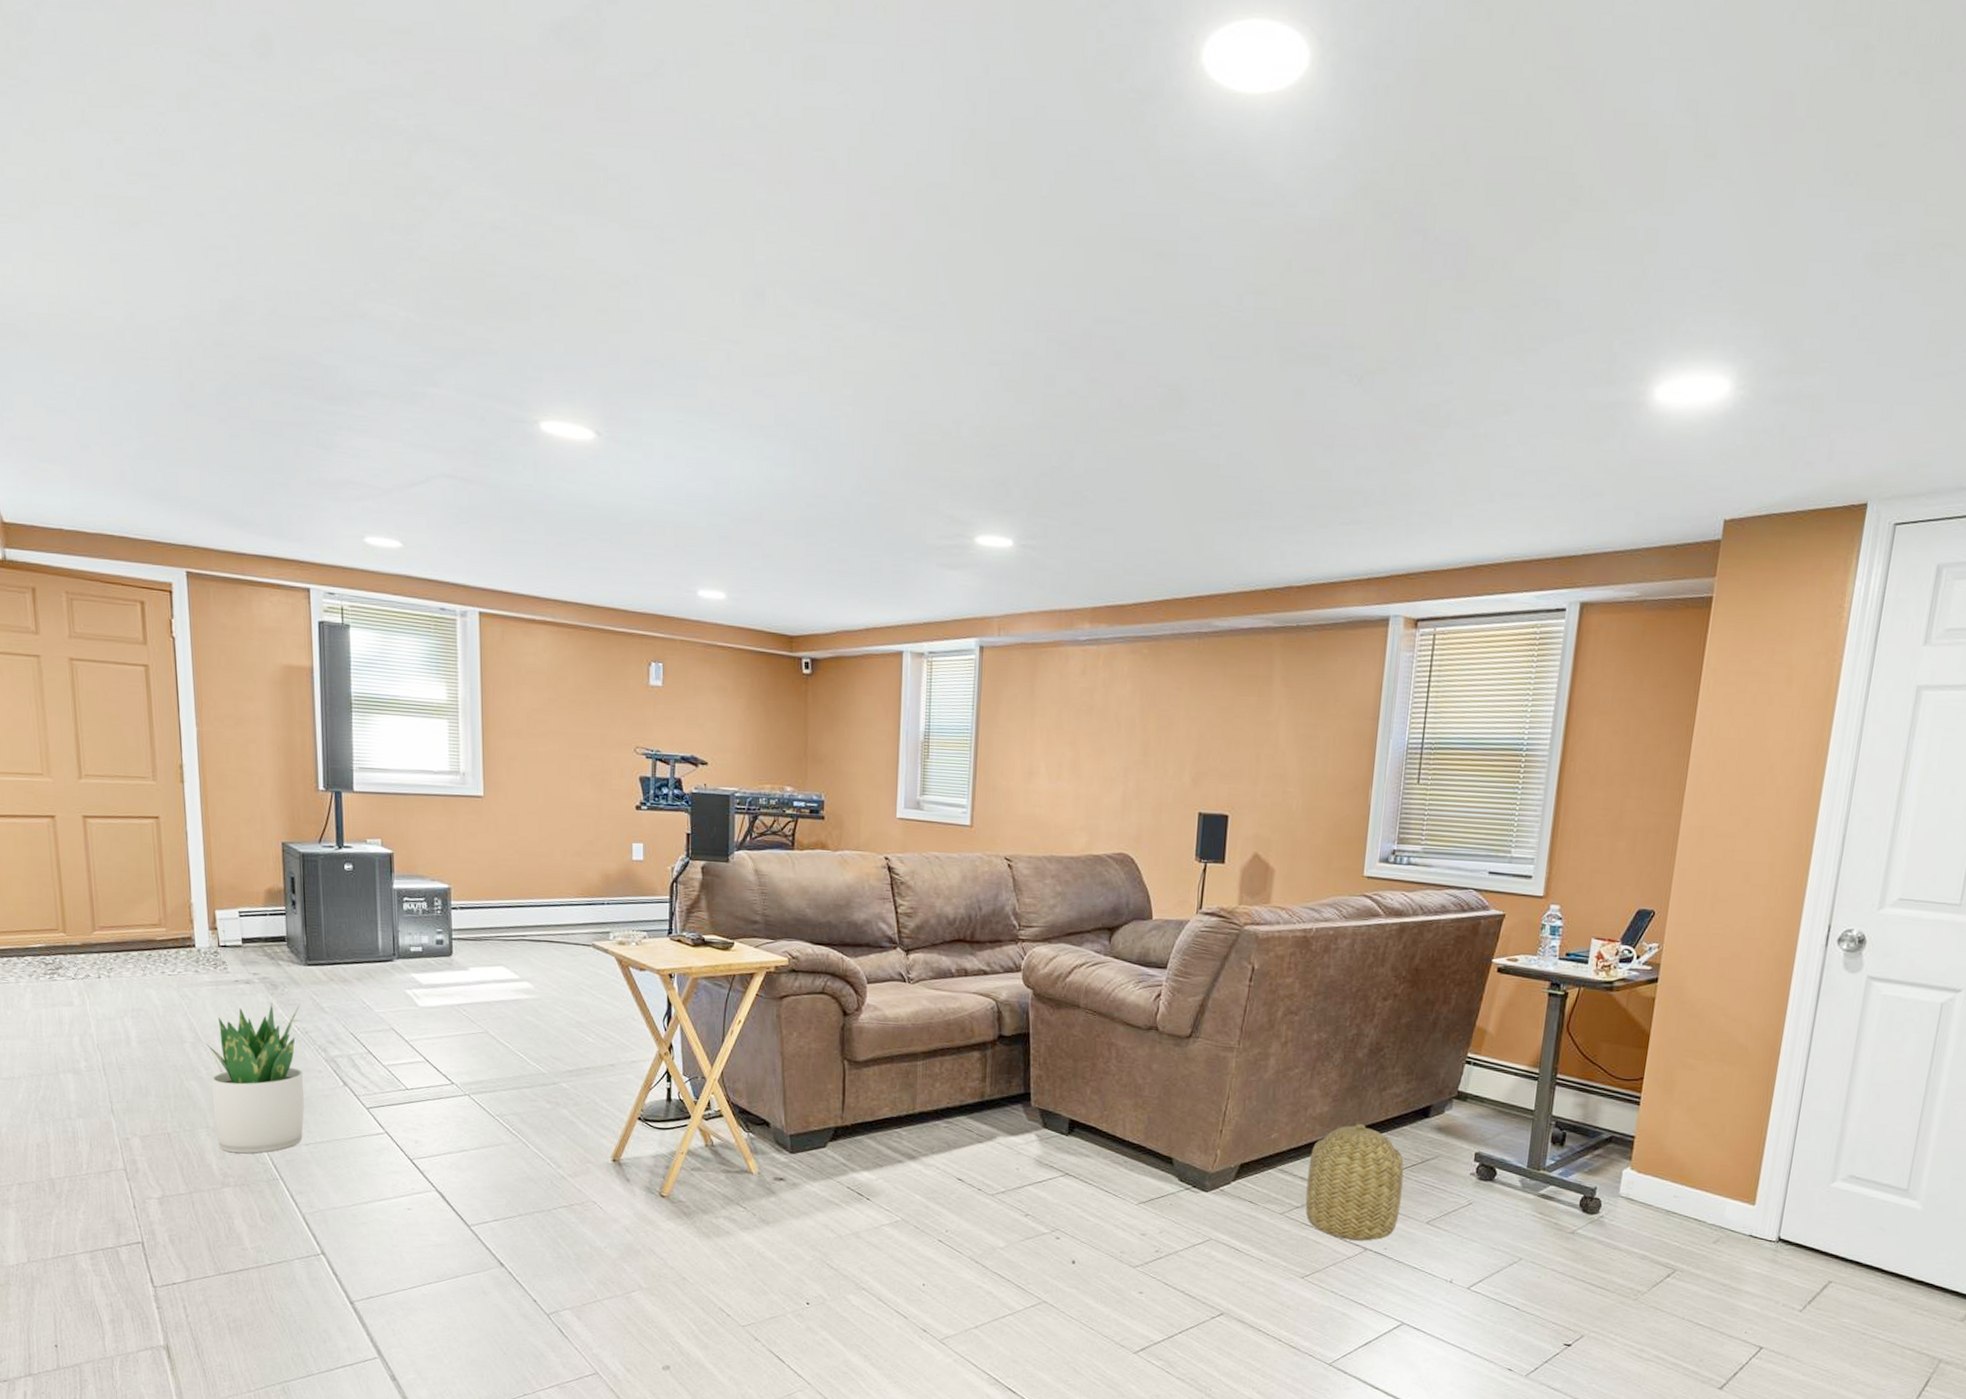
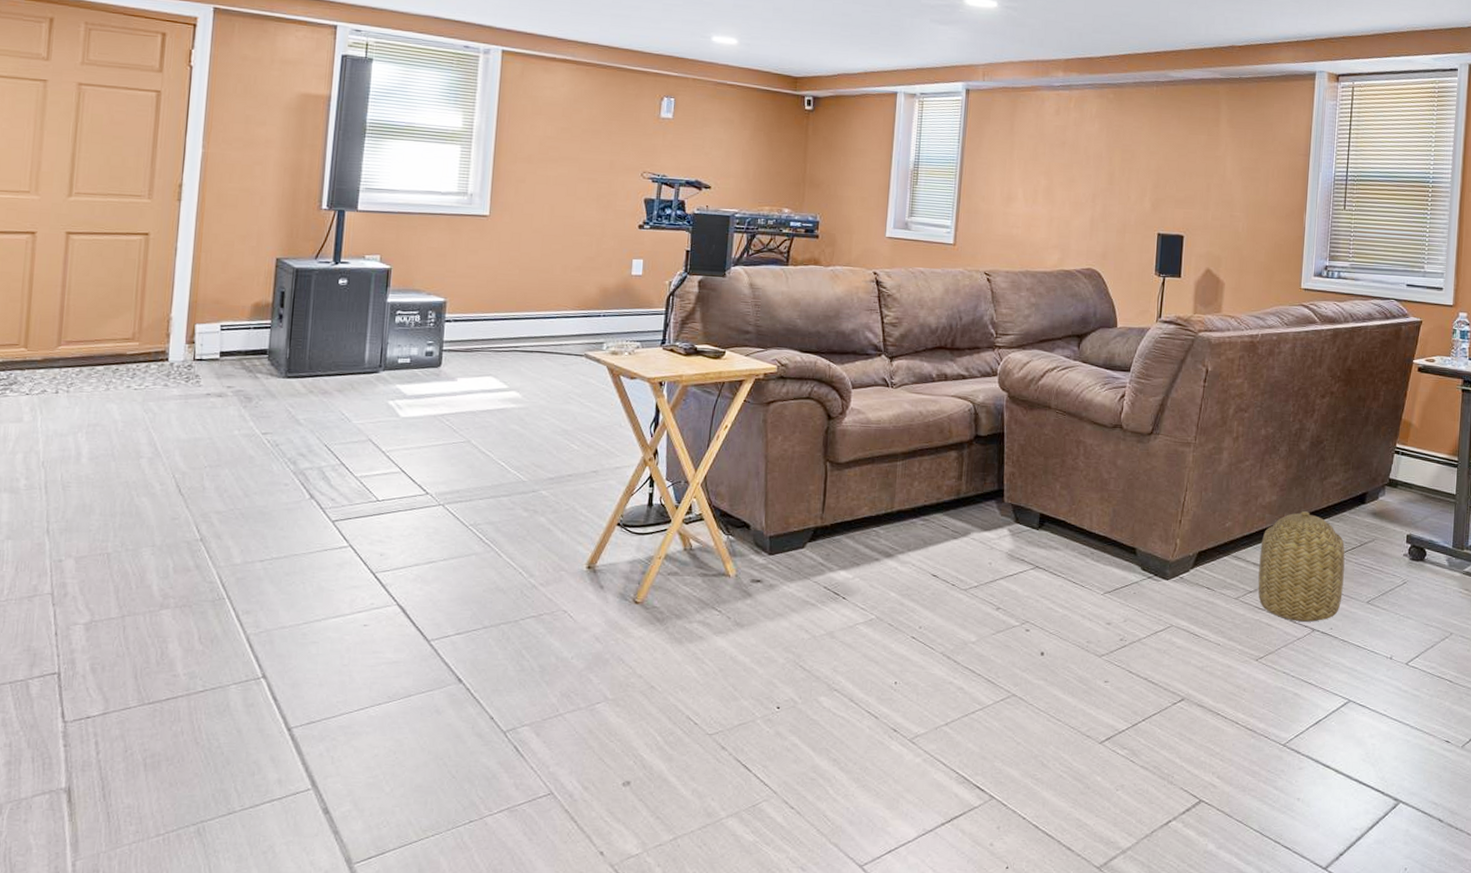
planter: present [204,1003,304,1154] -> none [162,416,274,573]

